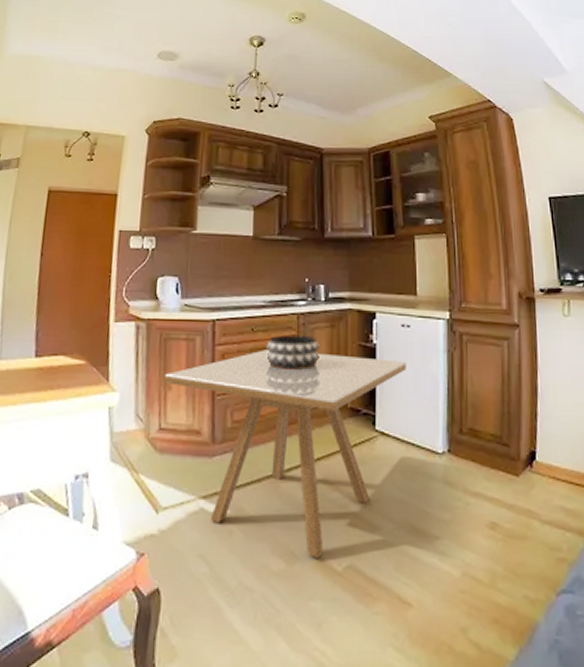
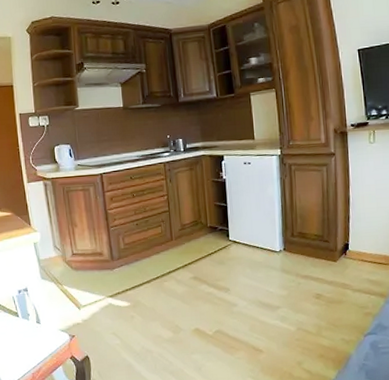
dining table: present [164,350,406,558] -> none [71,189,249,328]
decorative bowl: present [266,334,320,370] -> none [143,178,184,204]

